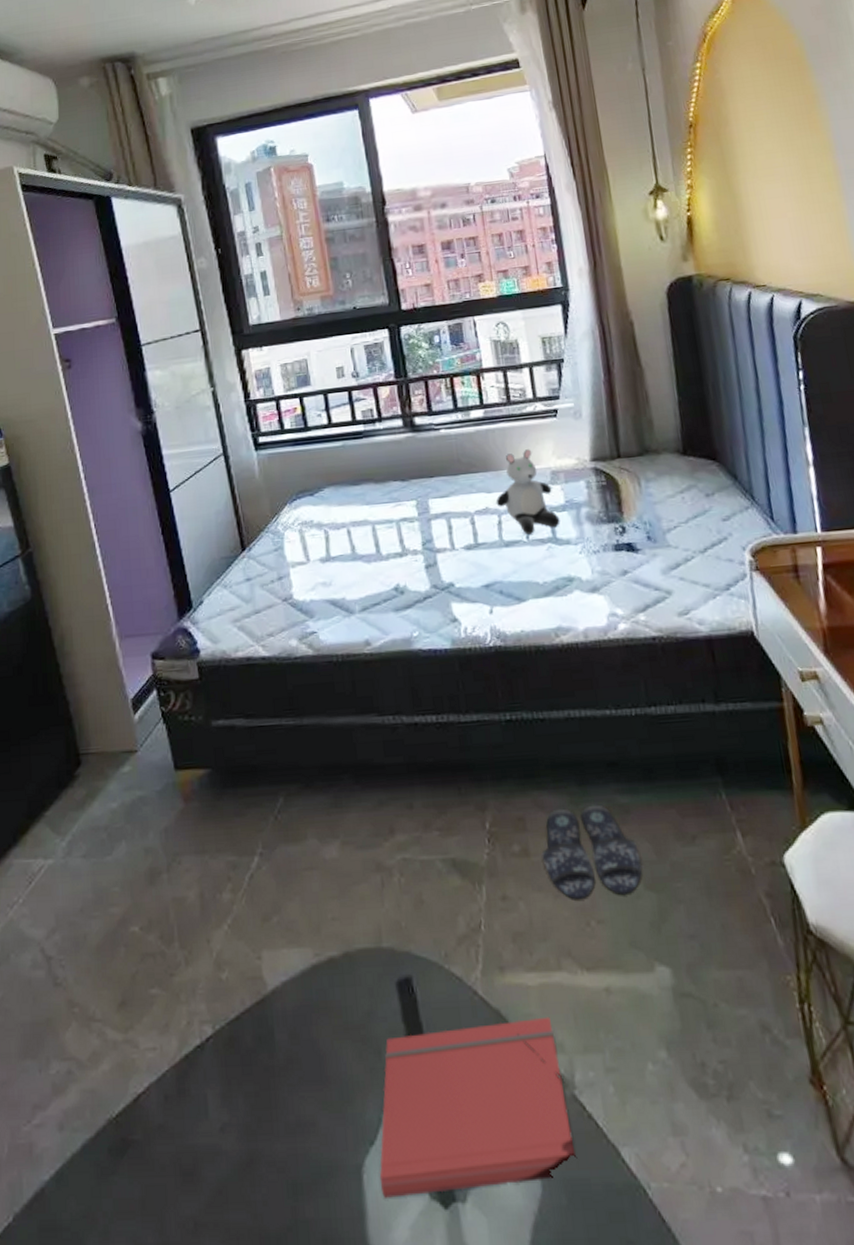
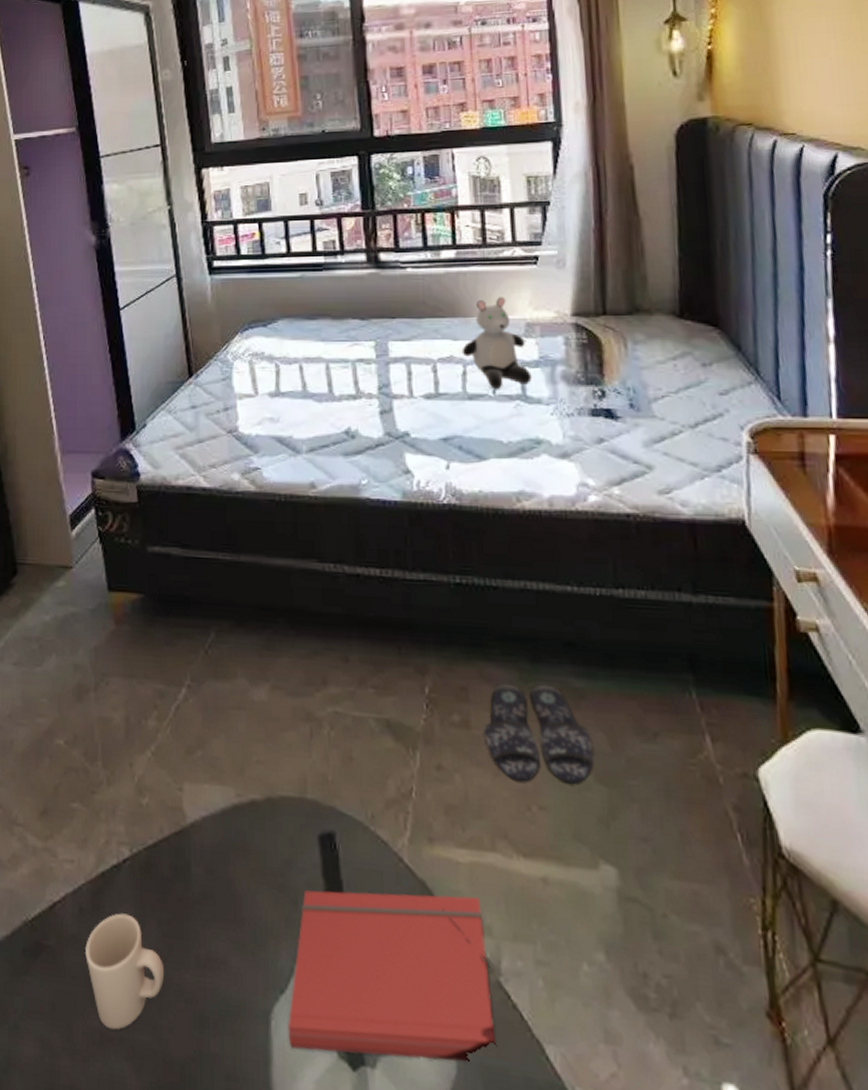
mug: none [173,1093,255,1215] -> present [85,913,165,1030]

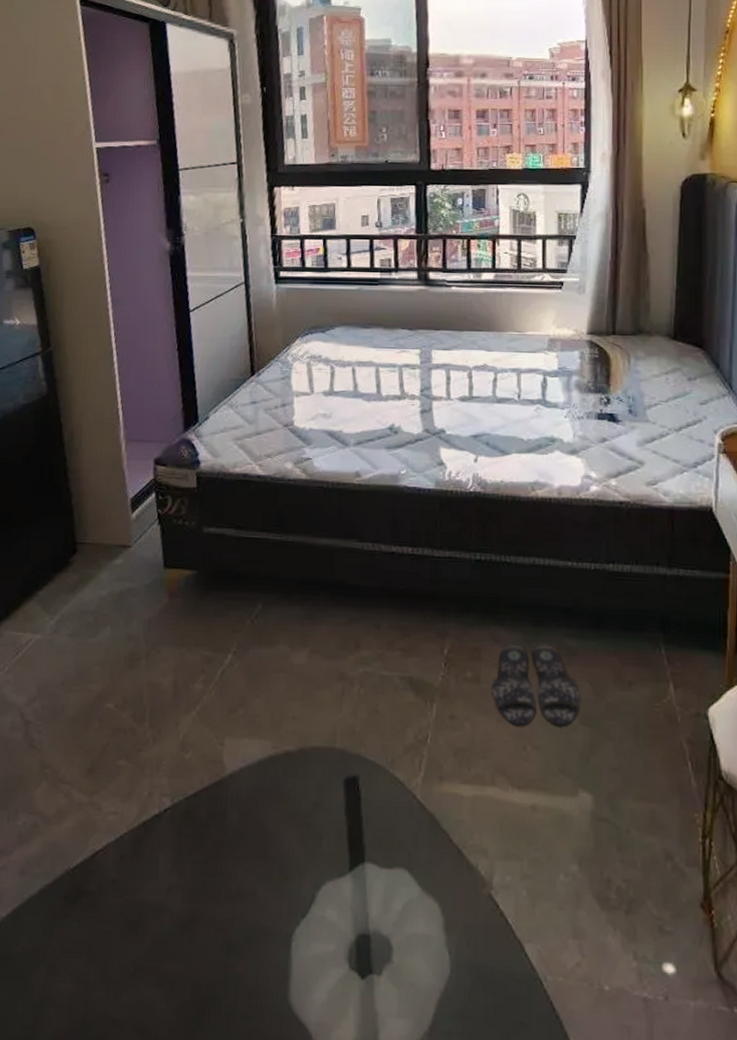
mug: present [85,913,165,1030] -> none [124,857,198,962]
book: present [287,890,496,1062] -> none [306,824,485,965]
stuffed animal: present [462,297,532,389] -> none [494,315,551,394]

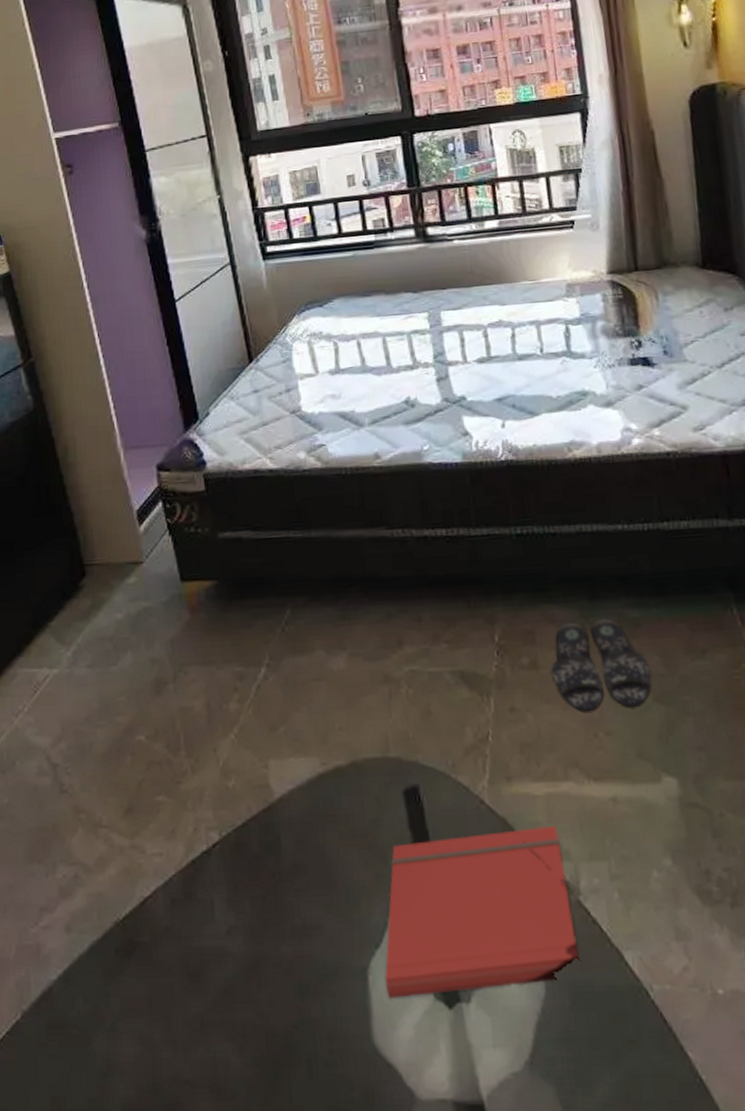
book: none [306,824,485,965] -> present [384,825,580,998]

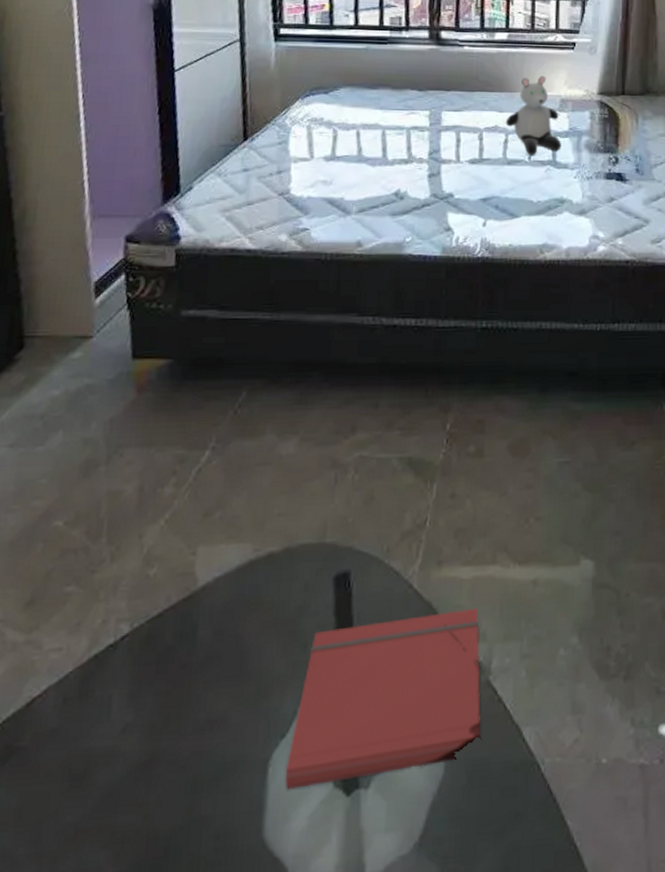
stuffed animal: none [509,261,575,348] -> present [505,76,562,155]
slippers: present [550,618,651,712] -> none [495,410,583,499]

